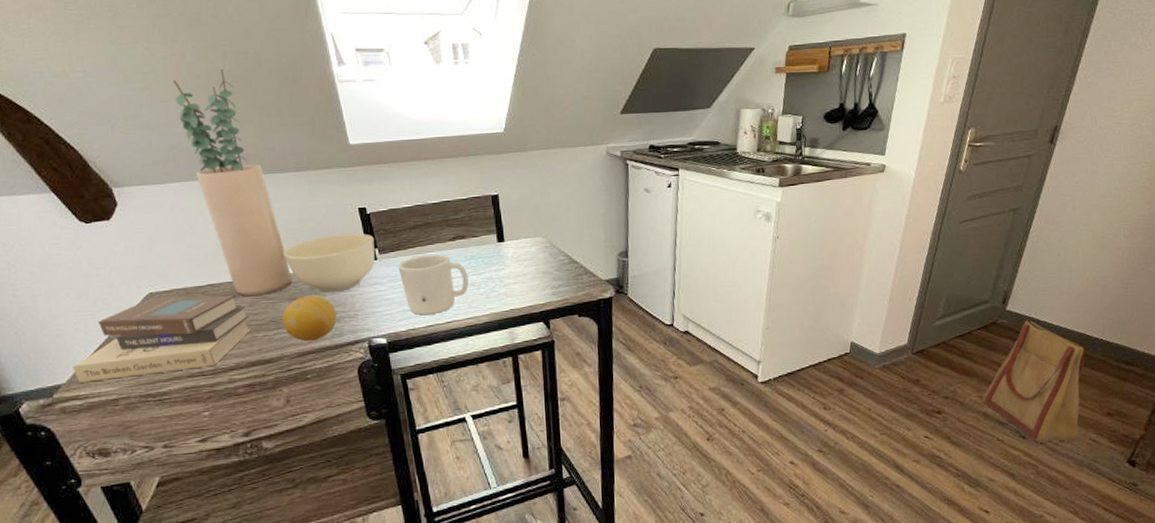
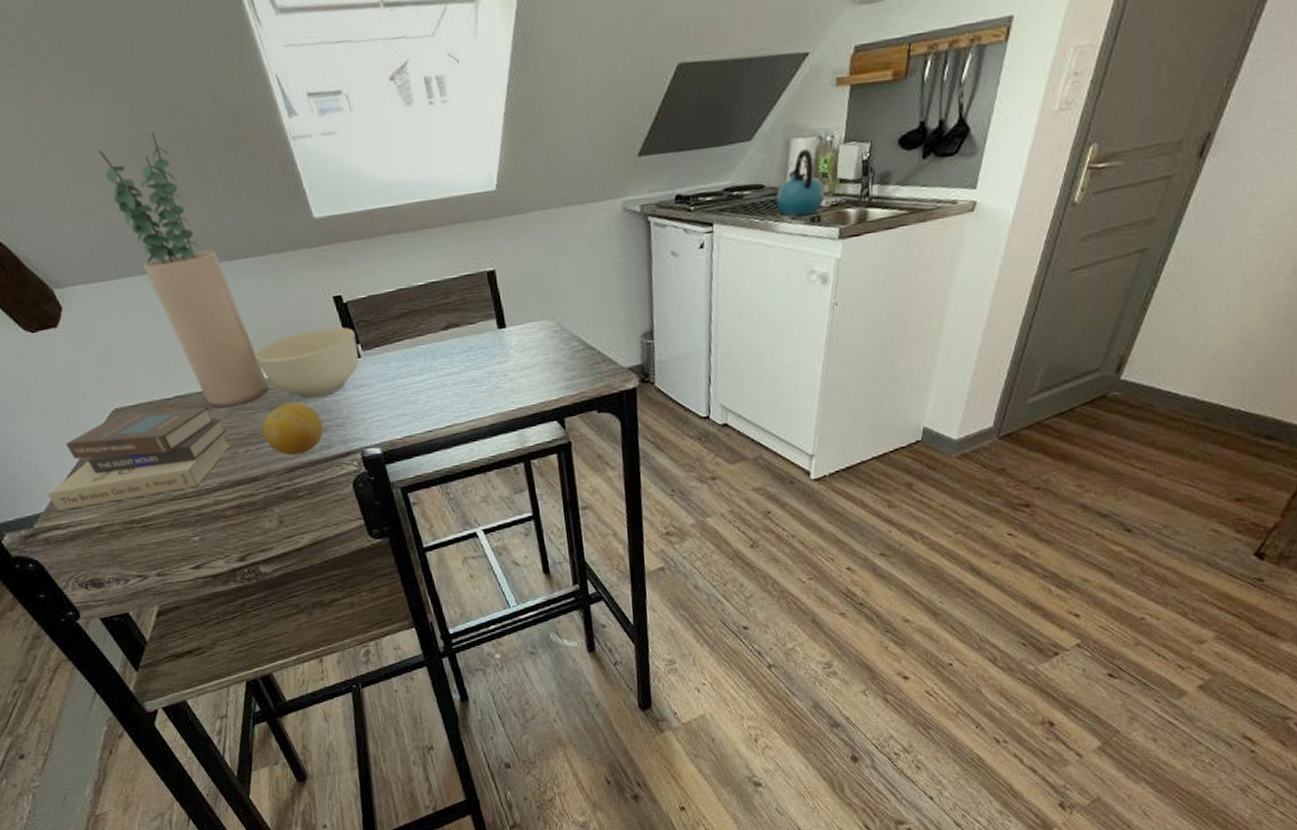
mug: present [398,254,469,315] -> none [385,347,469,419]
kettle: none [729,117,768,168] -> present [776,149,825,217]
shopping bag: present [982,320,1085,443] -> none [1081,391,1216,537]

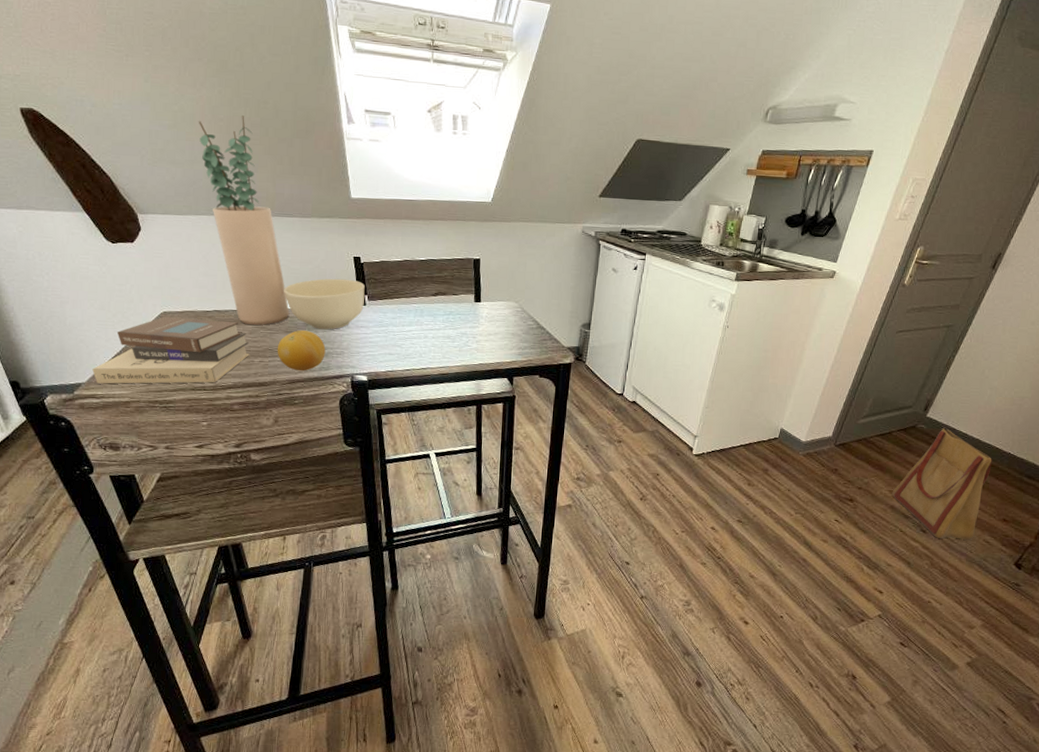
kettle: present [776,149,825,217] -> none [693,214,729,260]
shopping bag: none [1081,391,1216,537] -> present [892,428,992,541]

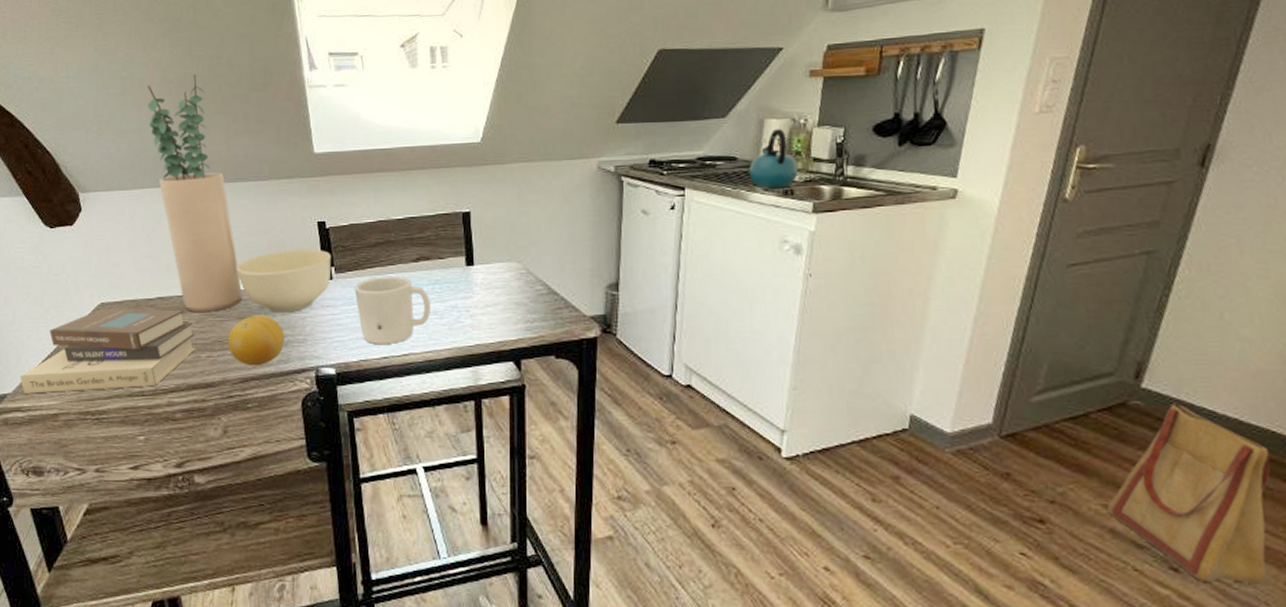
mug: none [384,306,445,360] -> present [354,277,431,344]
kettle: none [693,214,729,260] -> present [748,129,798,189]

